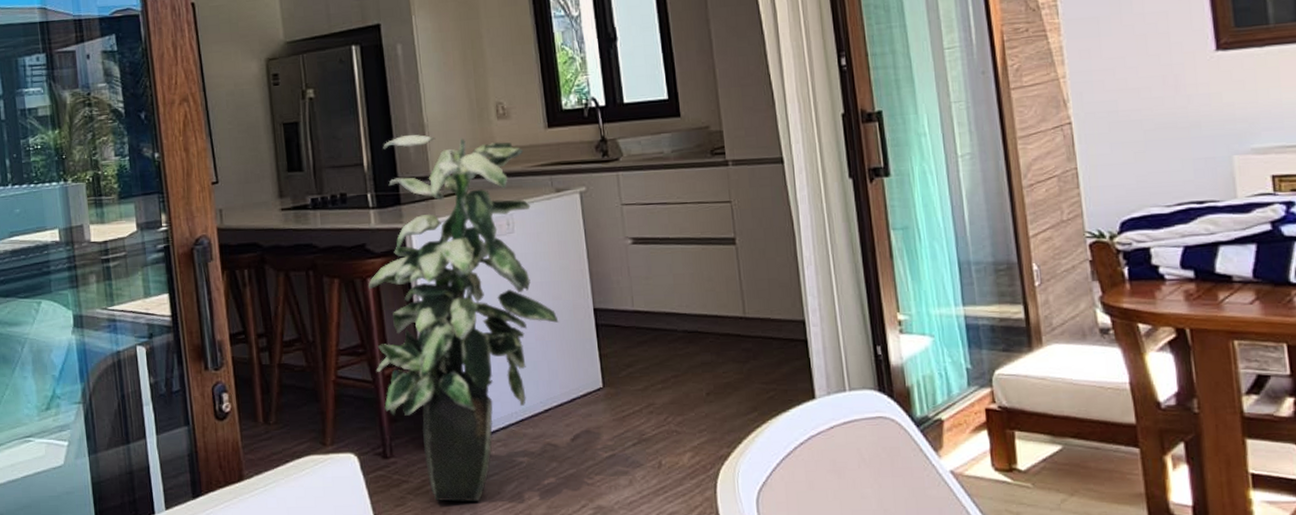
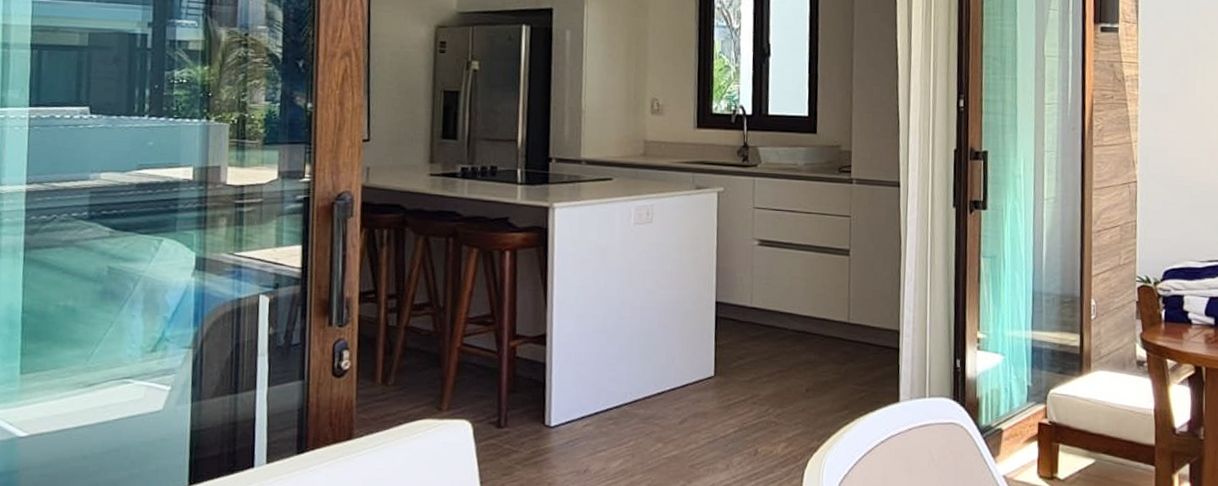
indoor plant: present [368,134,559,502] -> none [501,117,682,475]

